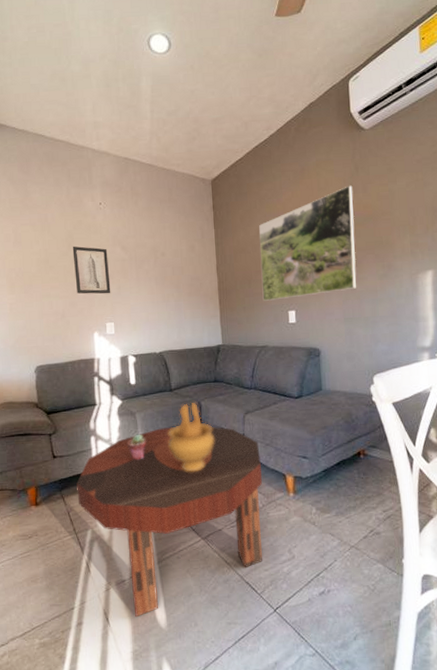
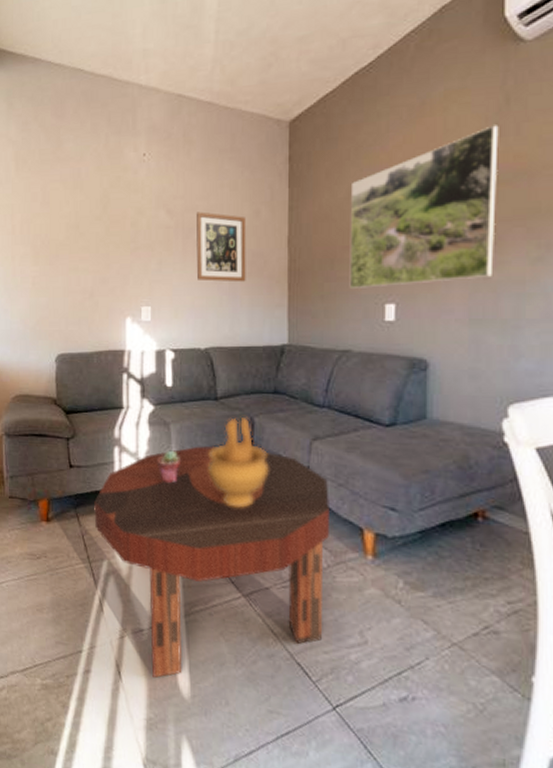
wall art: present [72,246,111,294] -> none [107,208,150,270]
wall art: none [146,247,187,301] -> present [196,212,246,282]

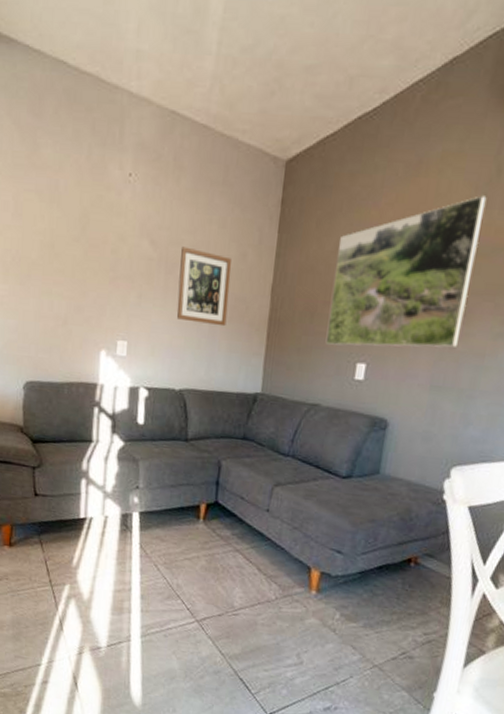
coffee table: present [94,445,331,678] -> none [58,484,285,689]
potted succulent: present [157,450,180,483] -> none [124,485,147,517]
decorative bowl: present [208,416,268,507] -> none [173,459,231,543]

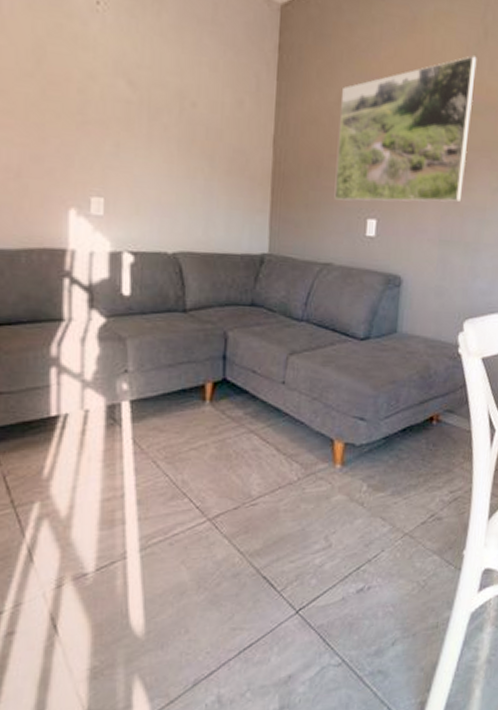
wall art: present [176,246,231,327] -> none [164,89,227,181]

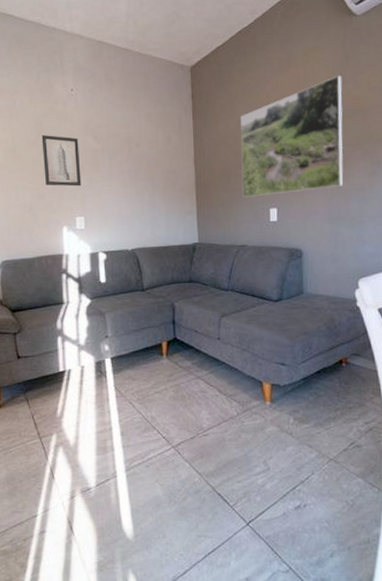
wall art: none [42,63,104,152] -> present [41,134,82,187]

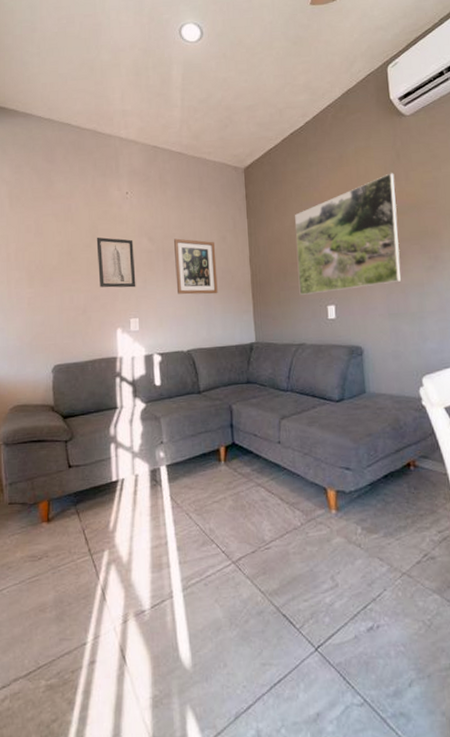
wall art: none [119,138,163,195] -> present [174,238,218,295]

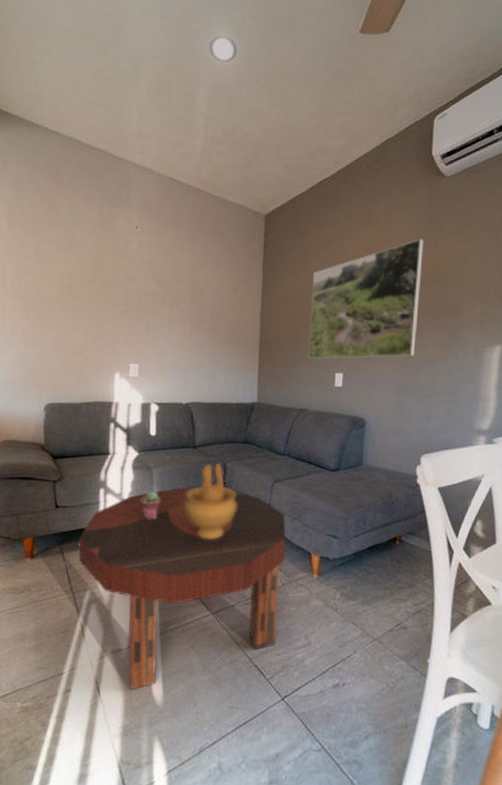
coffee table: none [93,433,301,654] -> present [78,487,287,690]
wall art: present [96,237,136,288] -> none [99,272,140,332]
potted succulent: none [151,441,171,470] -> present [140,491,161,520]
wall art: present [174,238,218,295] -> none [181,284,226,348]
decorative bowl: none [195,405,246,484] -> present [185,462,237,539]

